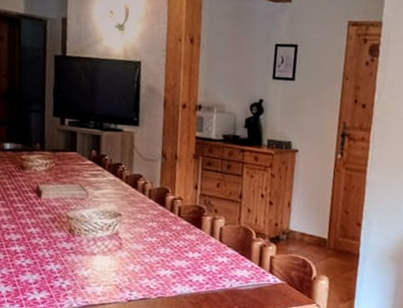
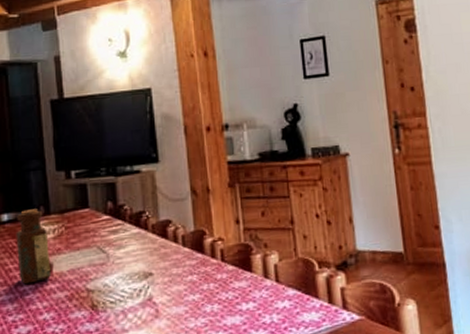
bottle: none [14,143,41,203] -> present [16,209,51,285]

